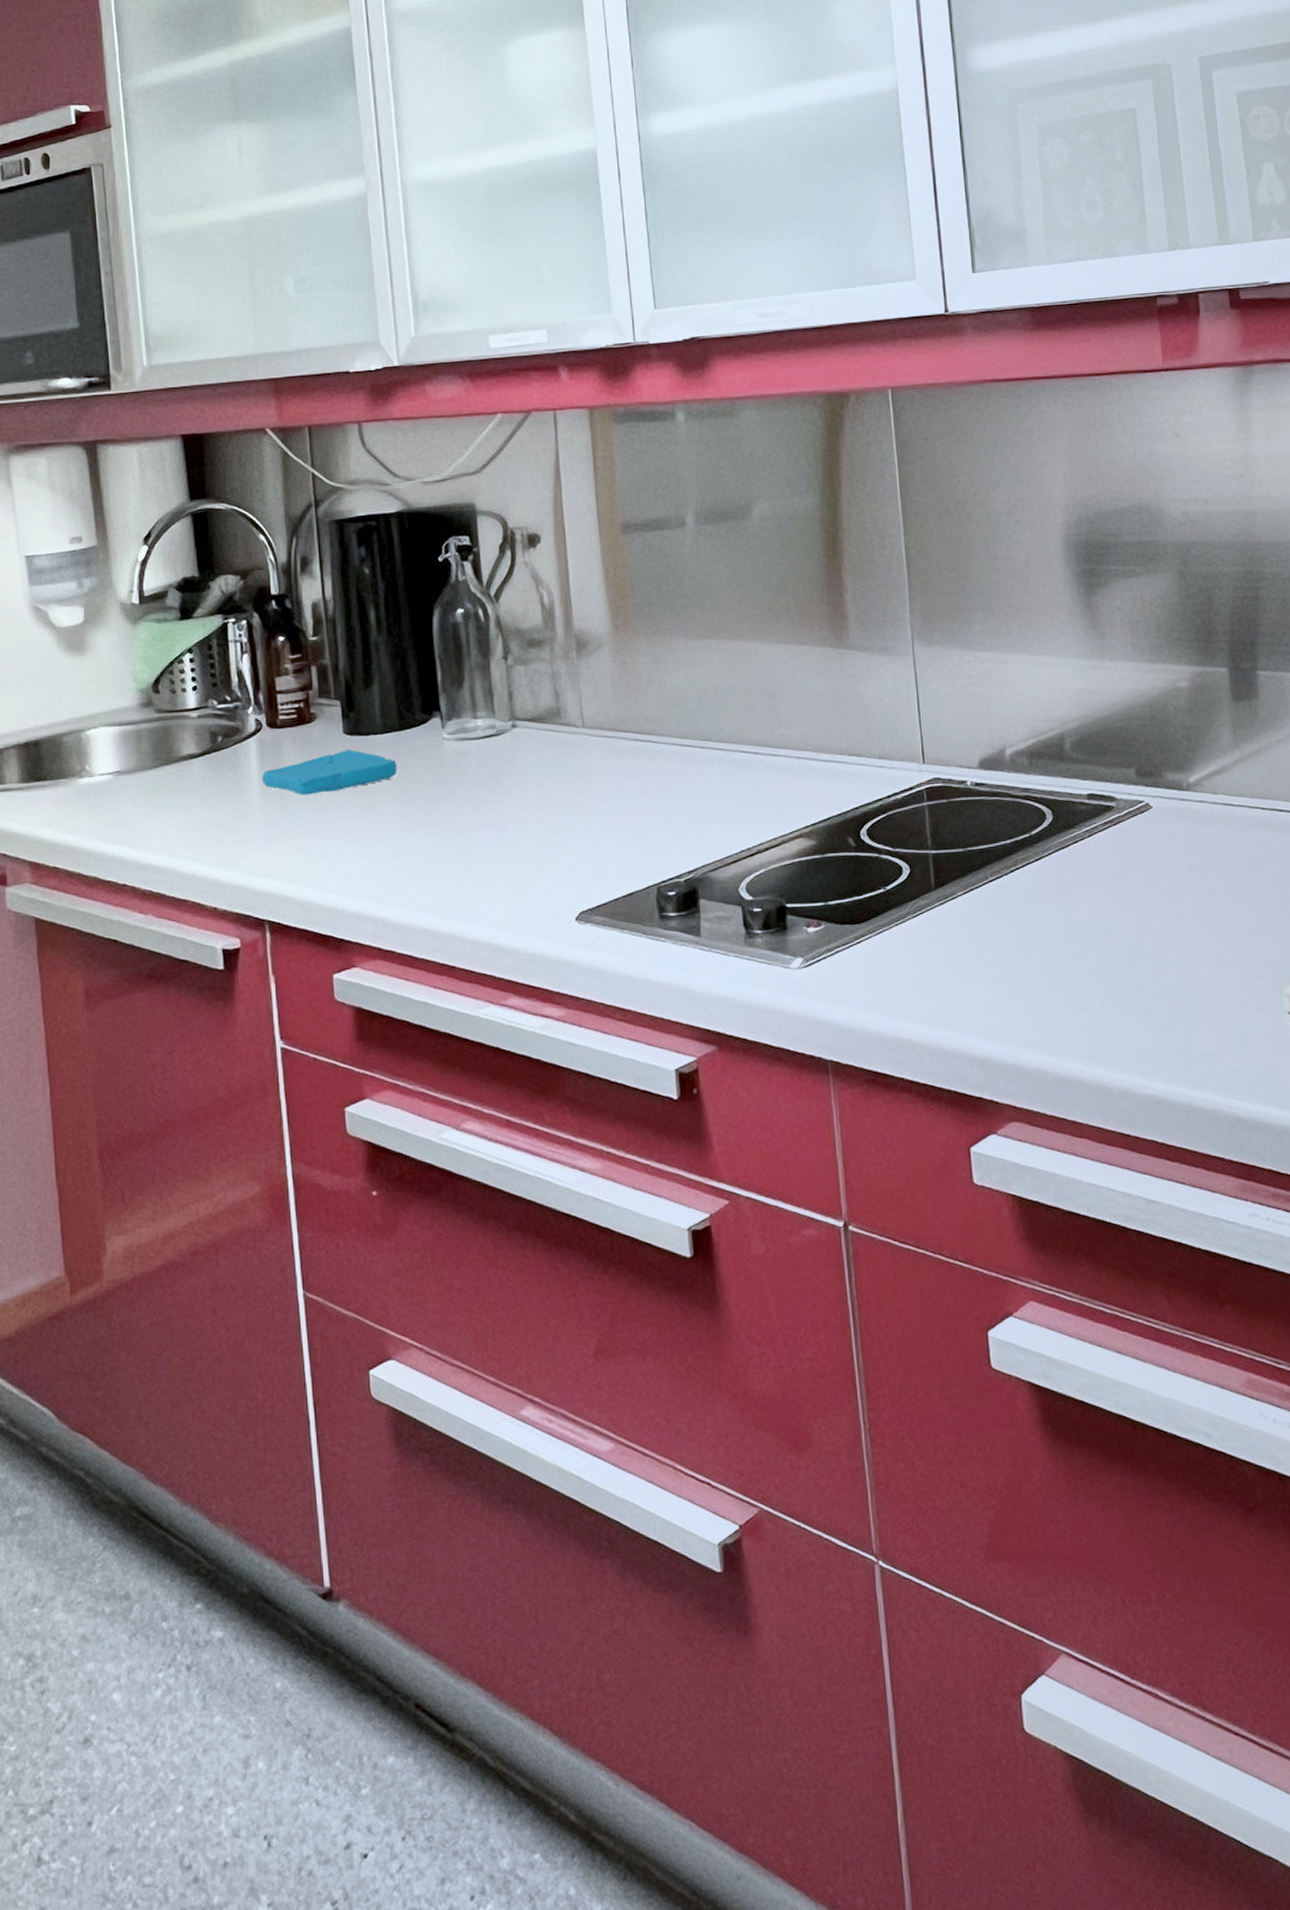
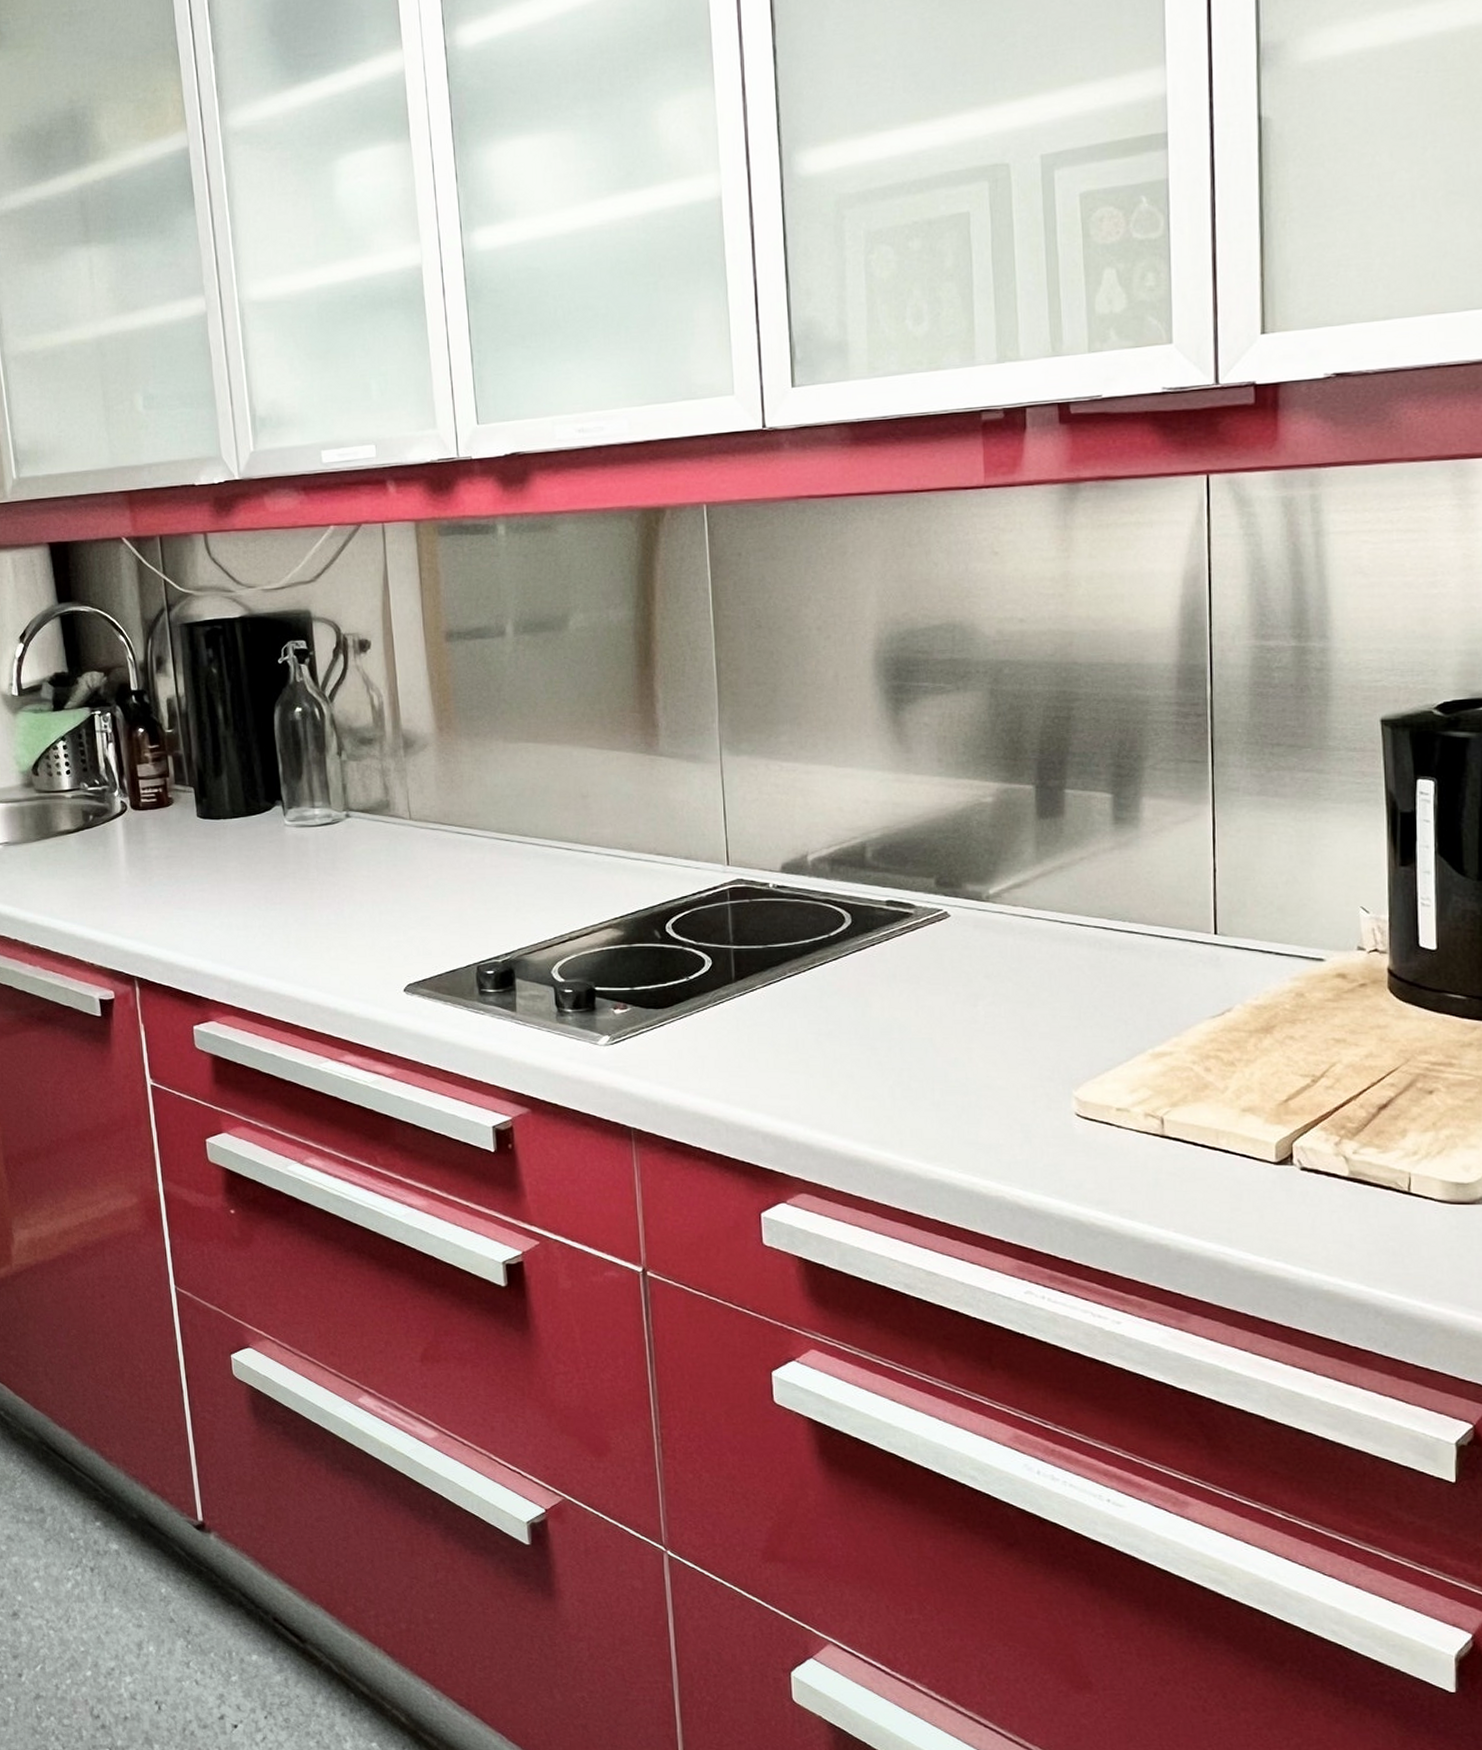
sponge: present [261,749,397,796] -> none [127,831,245,870]

